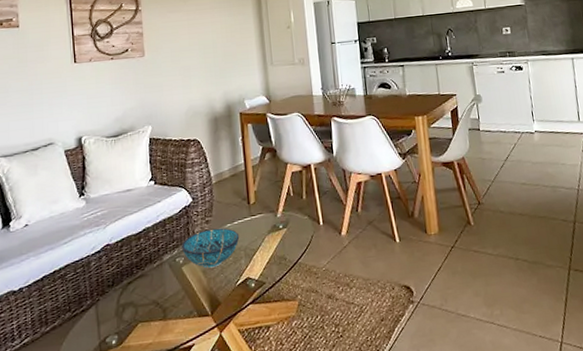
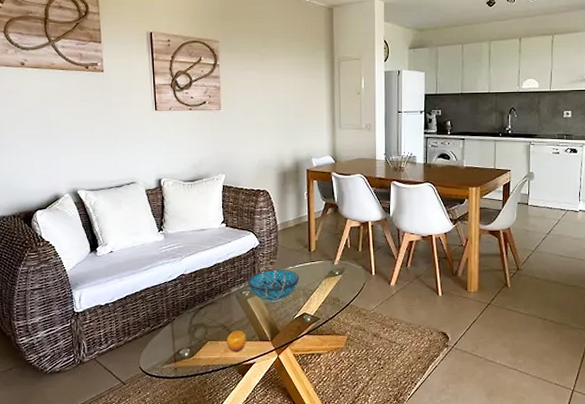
fruit: none [160,305,183,334] -> present [226,330,246,353]

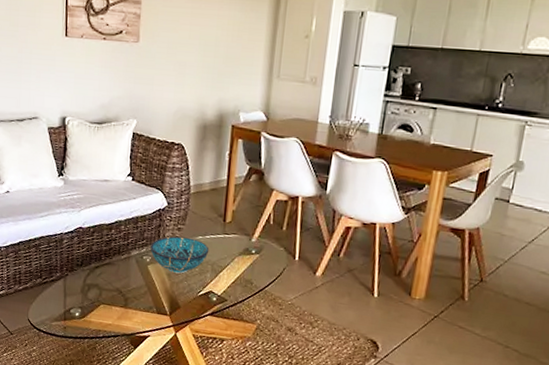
fruit: present [226,330,246,353] -> none [121,297,143,322]

